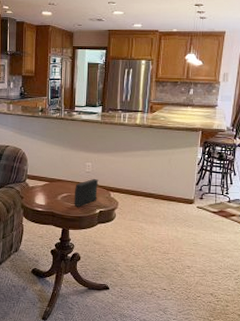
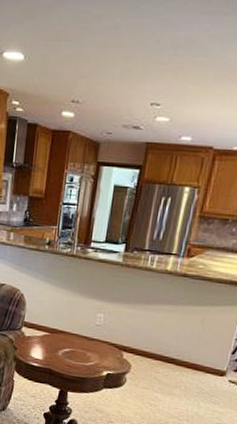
speaker: present [74,178,99,207] -> none [77,333,111,366]

